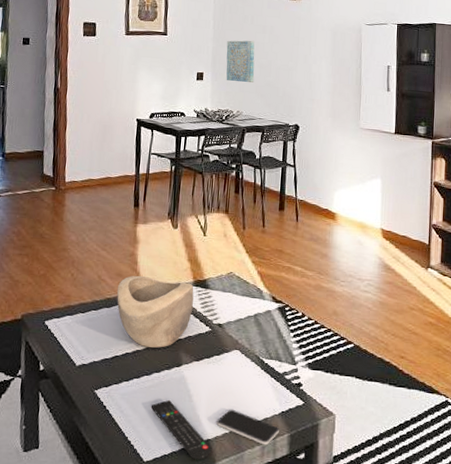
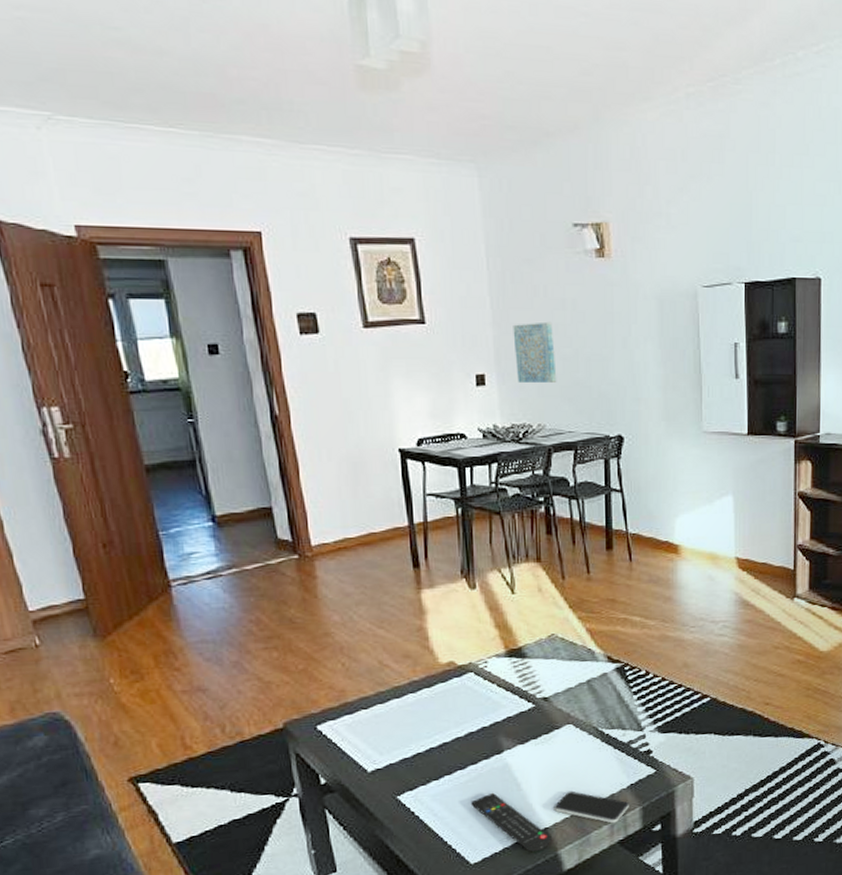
decorative bowl: present [116,275,194,348] -> none [406,653,508,738]

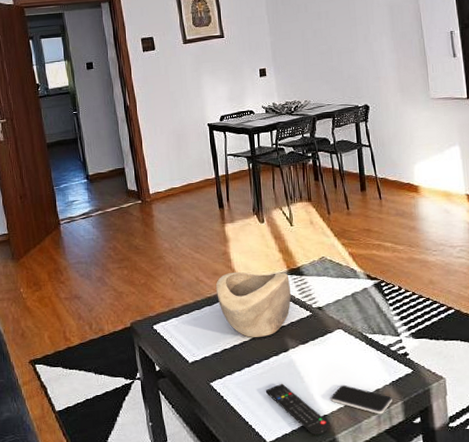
decorative bowl: none [406,653,508,738] -> present [215,271,291,337]
wall art: present [513,321,557,384] -> none [284,28,317,73]

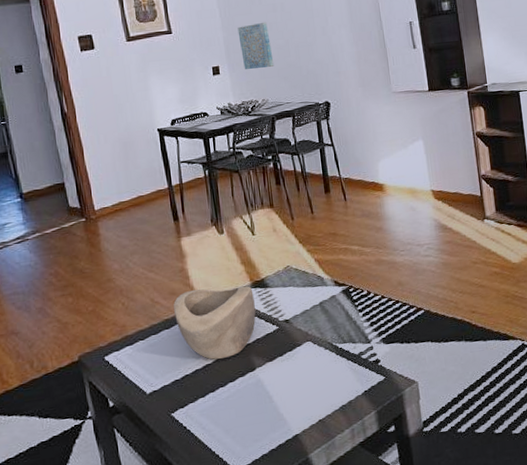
remote control: present [265,383,330,436] -> none [232,405,302,457]
wall art: none [284,28,317,73] -> present [237,21,274,70]
smartphone: present [330,384,392,415] -> none [301,400,366,427]

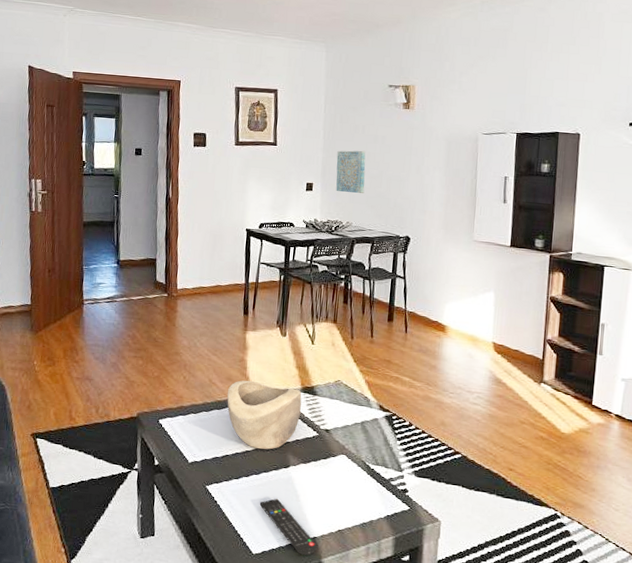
remote control: none [232,405,302,457] -> present [259,498,318,556]

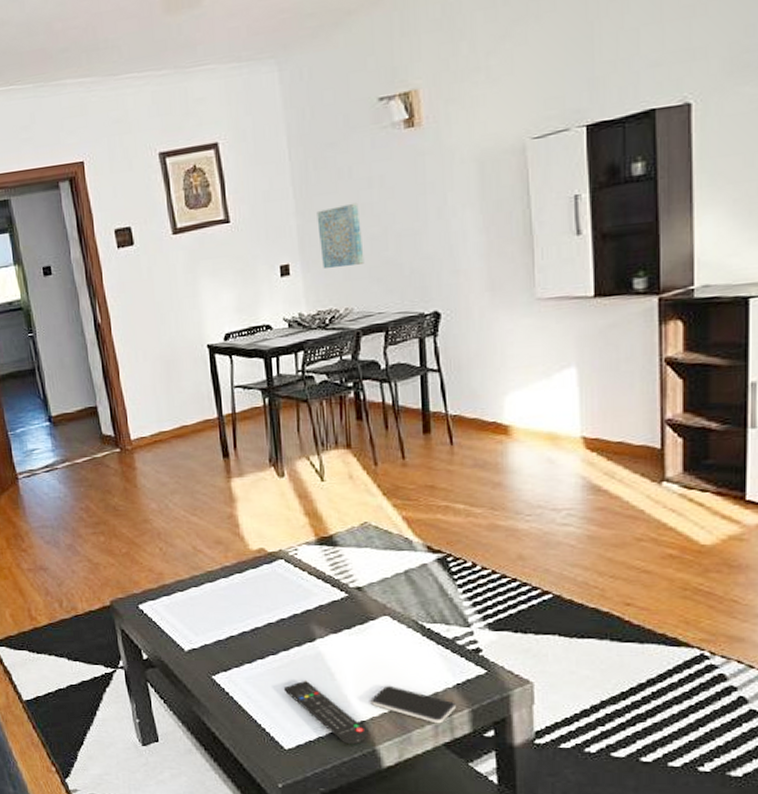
decorative bowl: present [226,380,302,450] -> none [218,540,320,623]
smartphone: none [322,510,384,546] -> present [370,685,456,724]

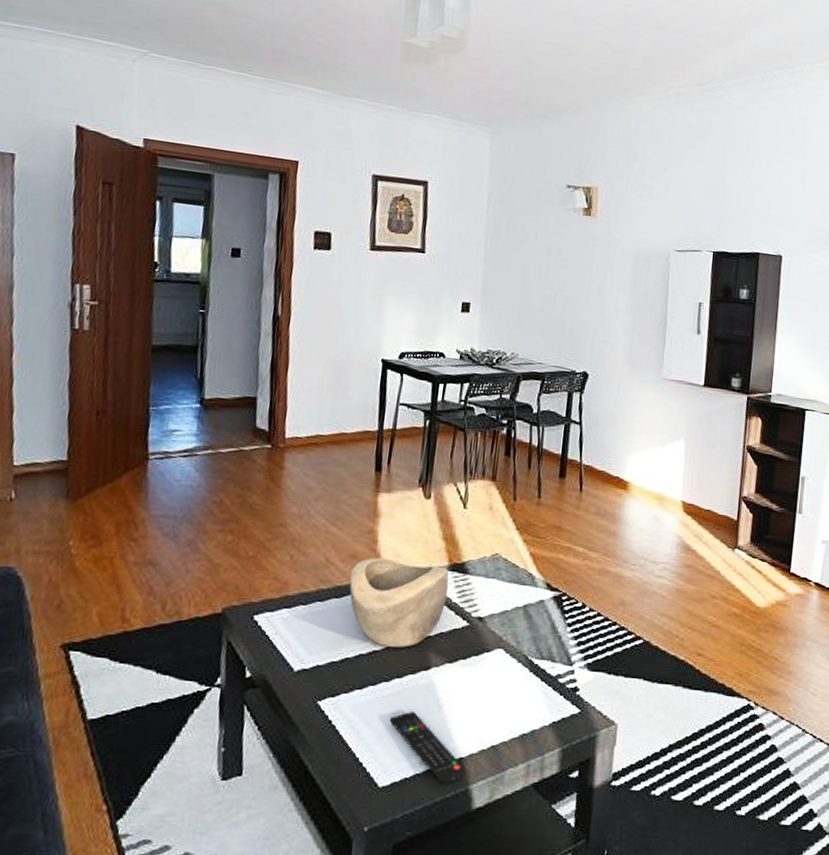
decorative bowl: none [218,540,320,623] -> present [349,557,449,648]
wall art: present [317,202,365,269] -> none [499,263,537,318]
smartphone: present [370,685,456,724] -> none [471,720,549,763]

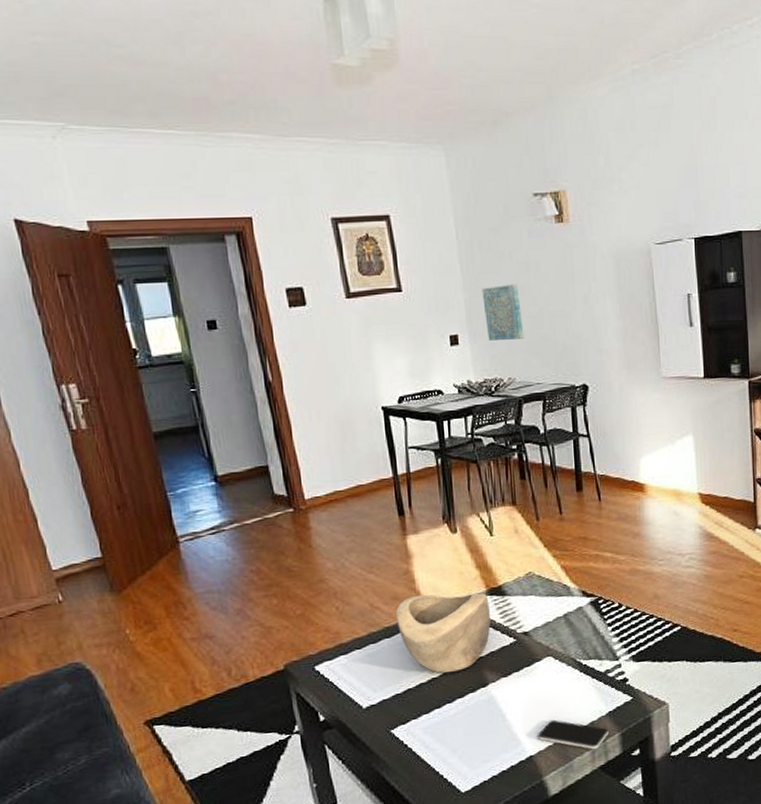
remote control: present [389,710,465,784] -> none [459,723,537,780]
smartphone: none [471,720,549,763] -> present [537,719,609,750]
wall art: none [499,263,537,318] -> present [482,283,524,342]

